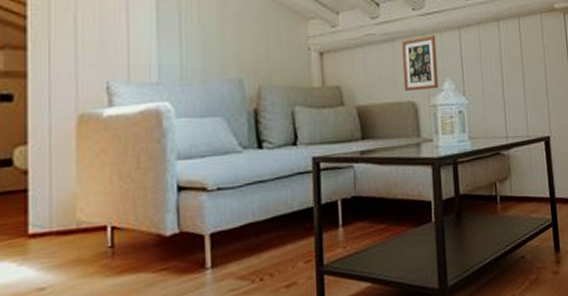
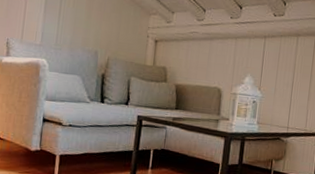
picture frame: present [401,36,439,92] -> none [213,40,245,82]

